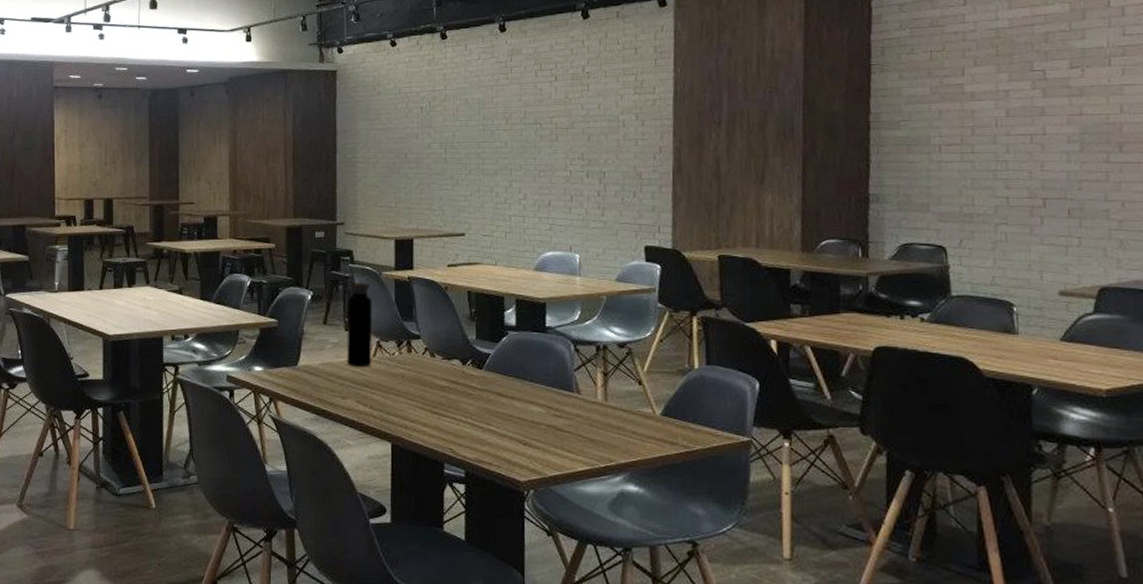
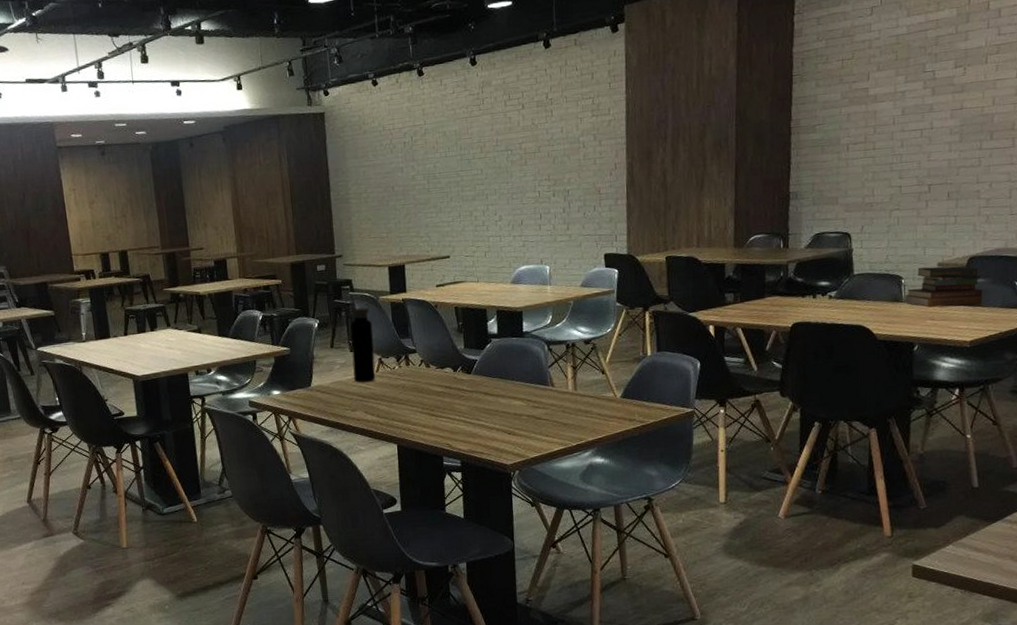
books: none [1017,295,1120,346] -> present [904,265,983,308]

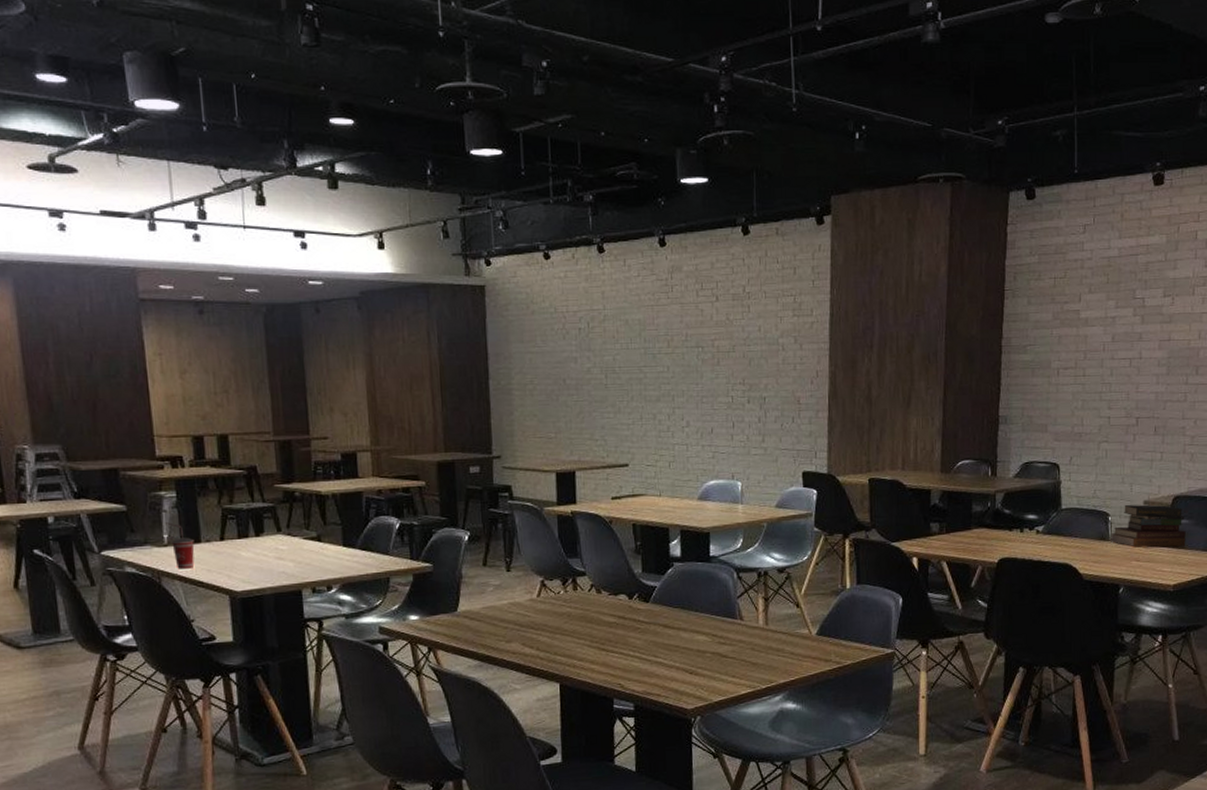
beverage cup: none [83,323,106,361] -> present [165,522,195,571]
water bottle: present [350,301,376,383] -> none [508,511,537,609]

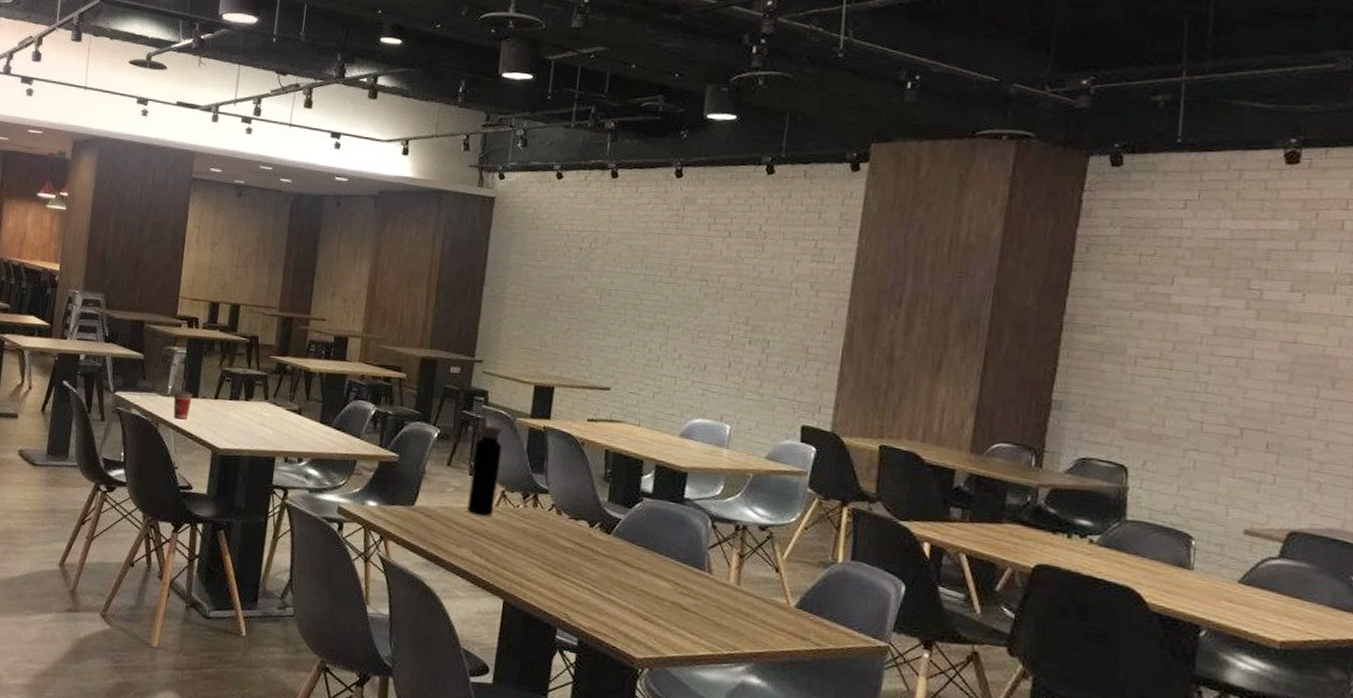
water bottle: none [508,511,537,609] -> present [467,418,503,517]
books: present [1111,504,1186,548] -> none [1192,530,1304,596]

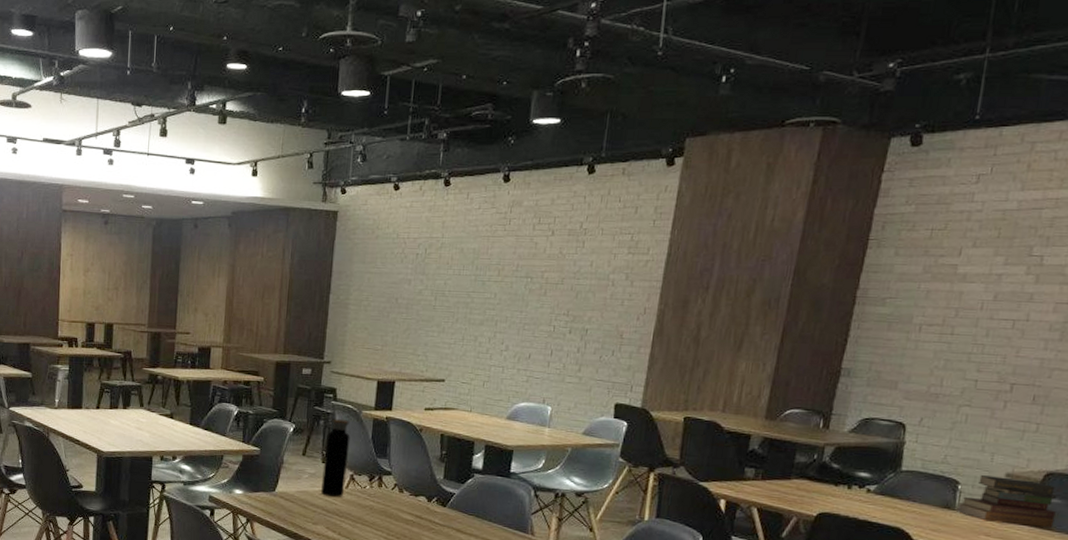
beverage cup: present [172,375,193,421] -> none [58,390,77,430]
books: none [1192,530,1304,596] -> present [956,475,1057,528]

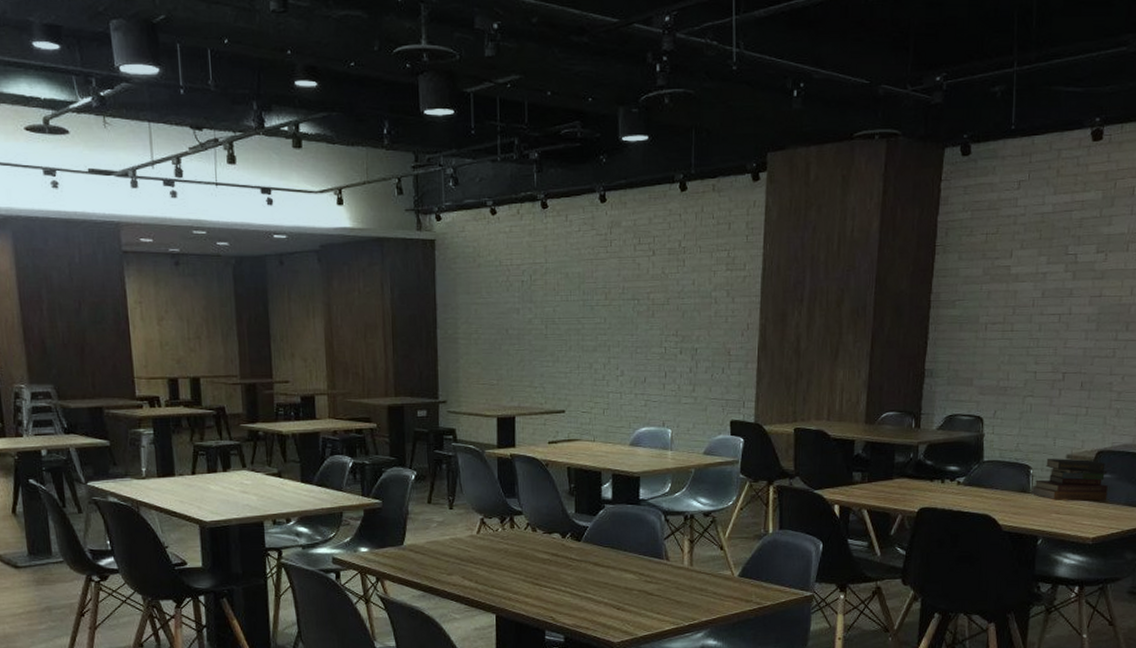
water bottle: present [321,412,351,497] -> none [451,453,477,544]

